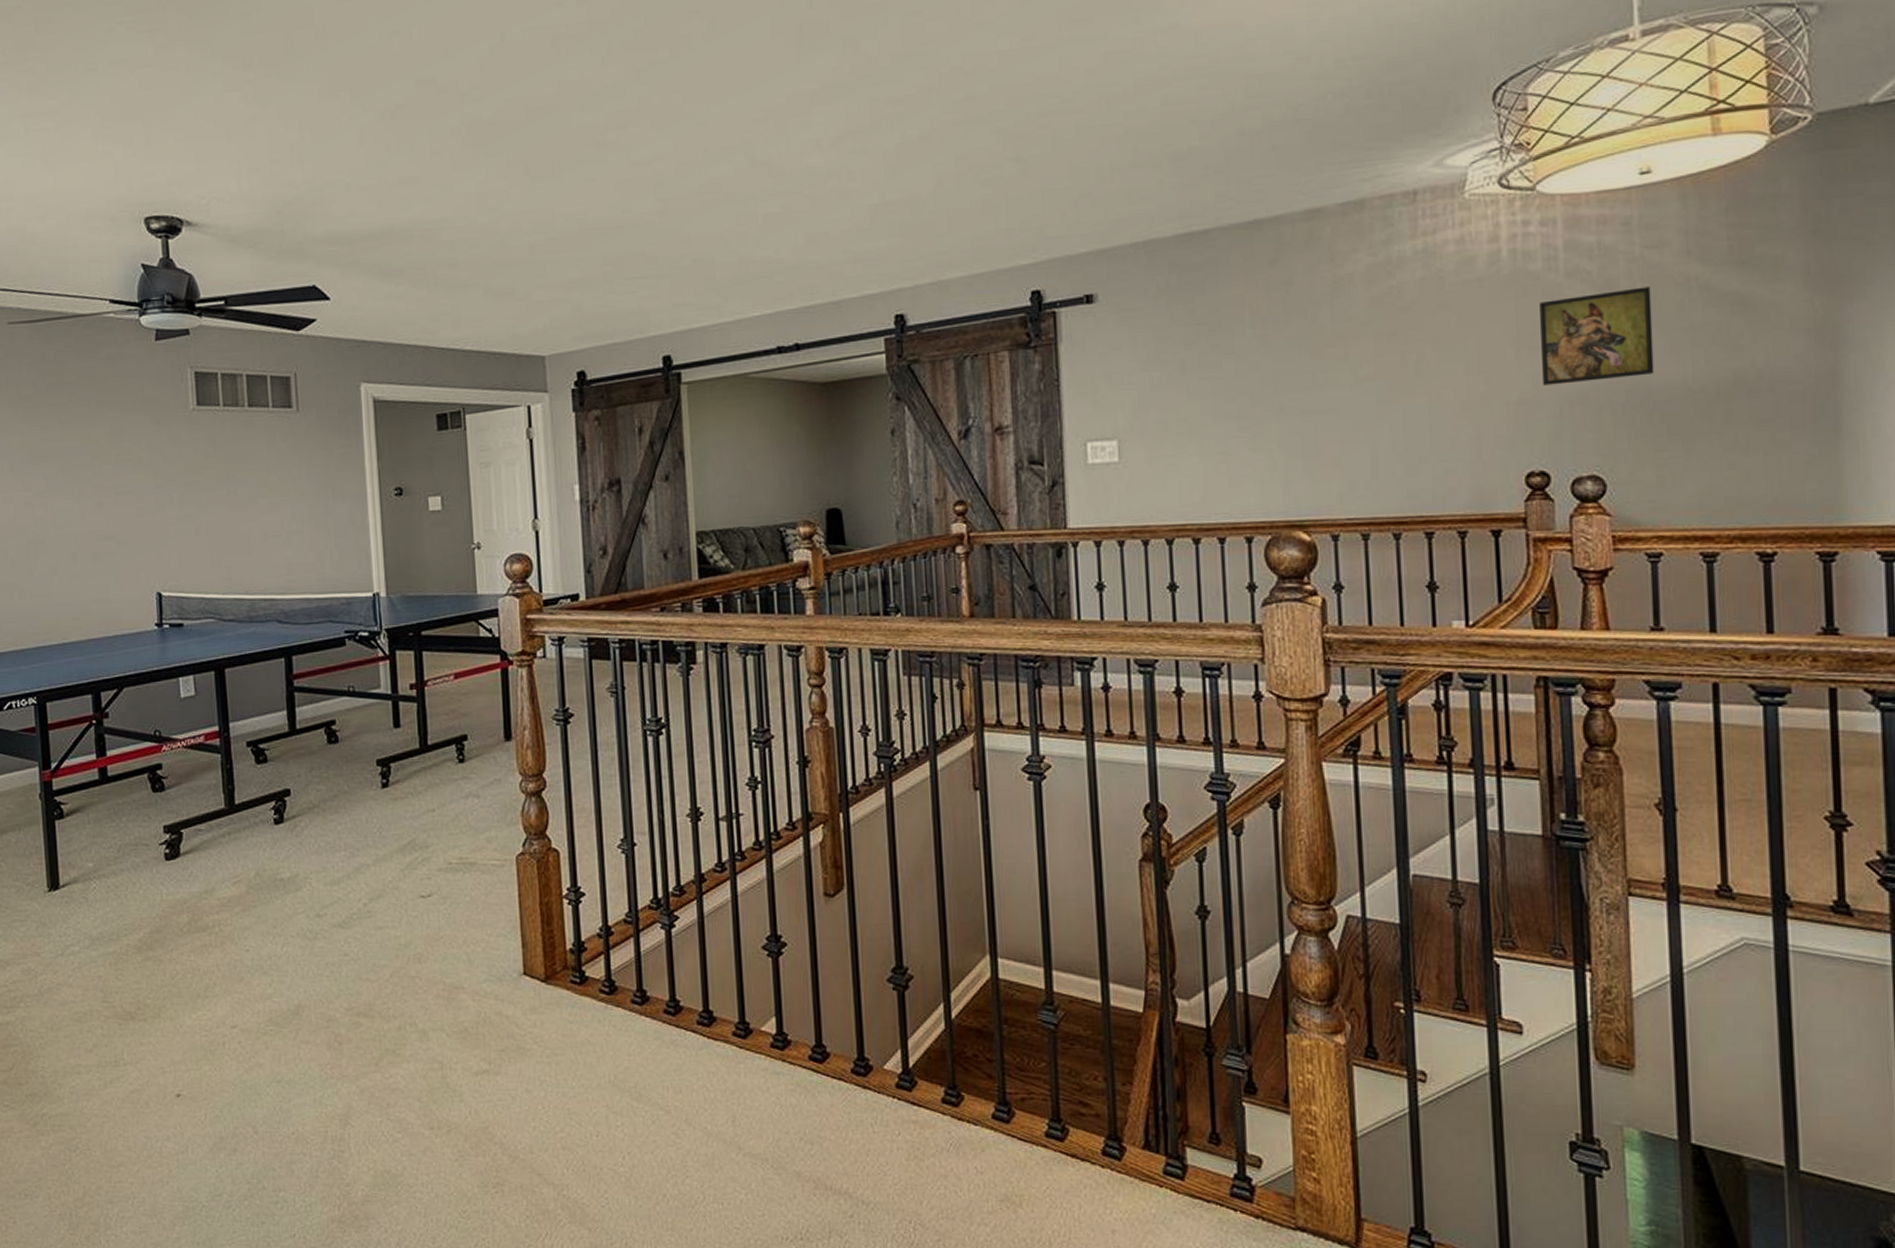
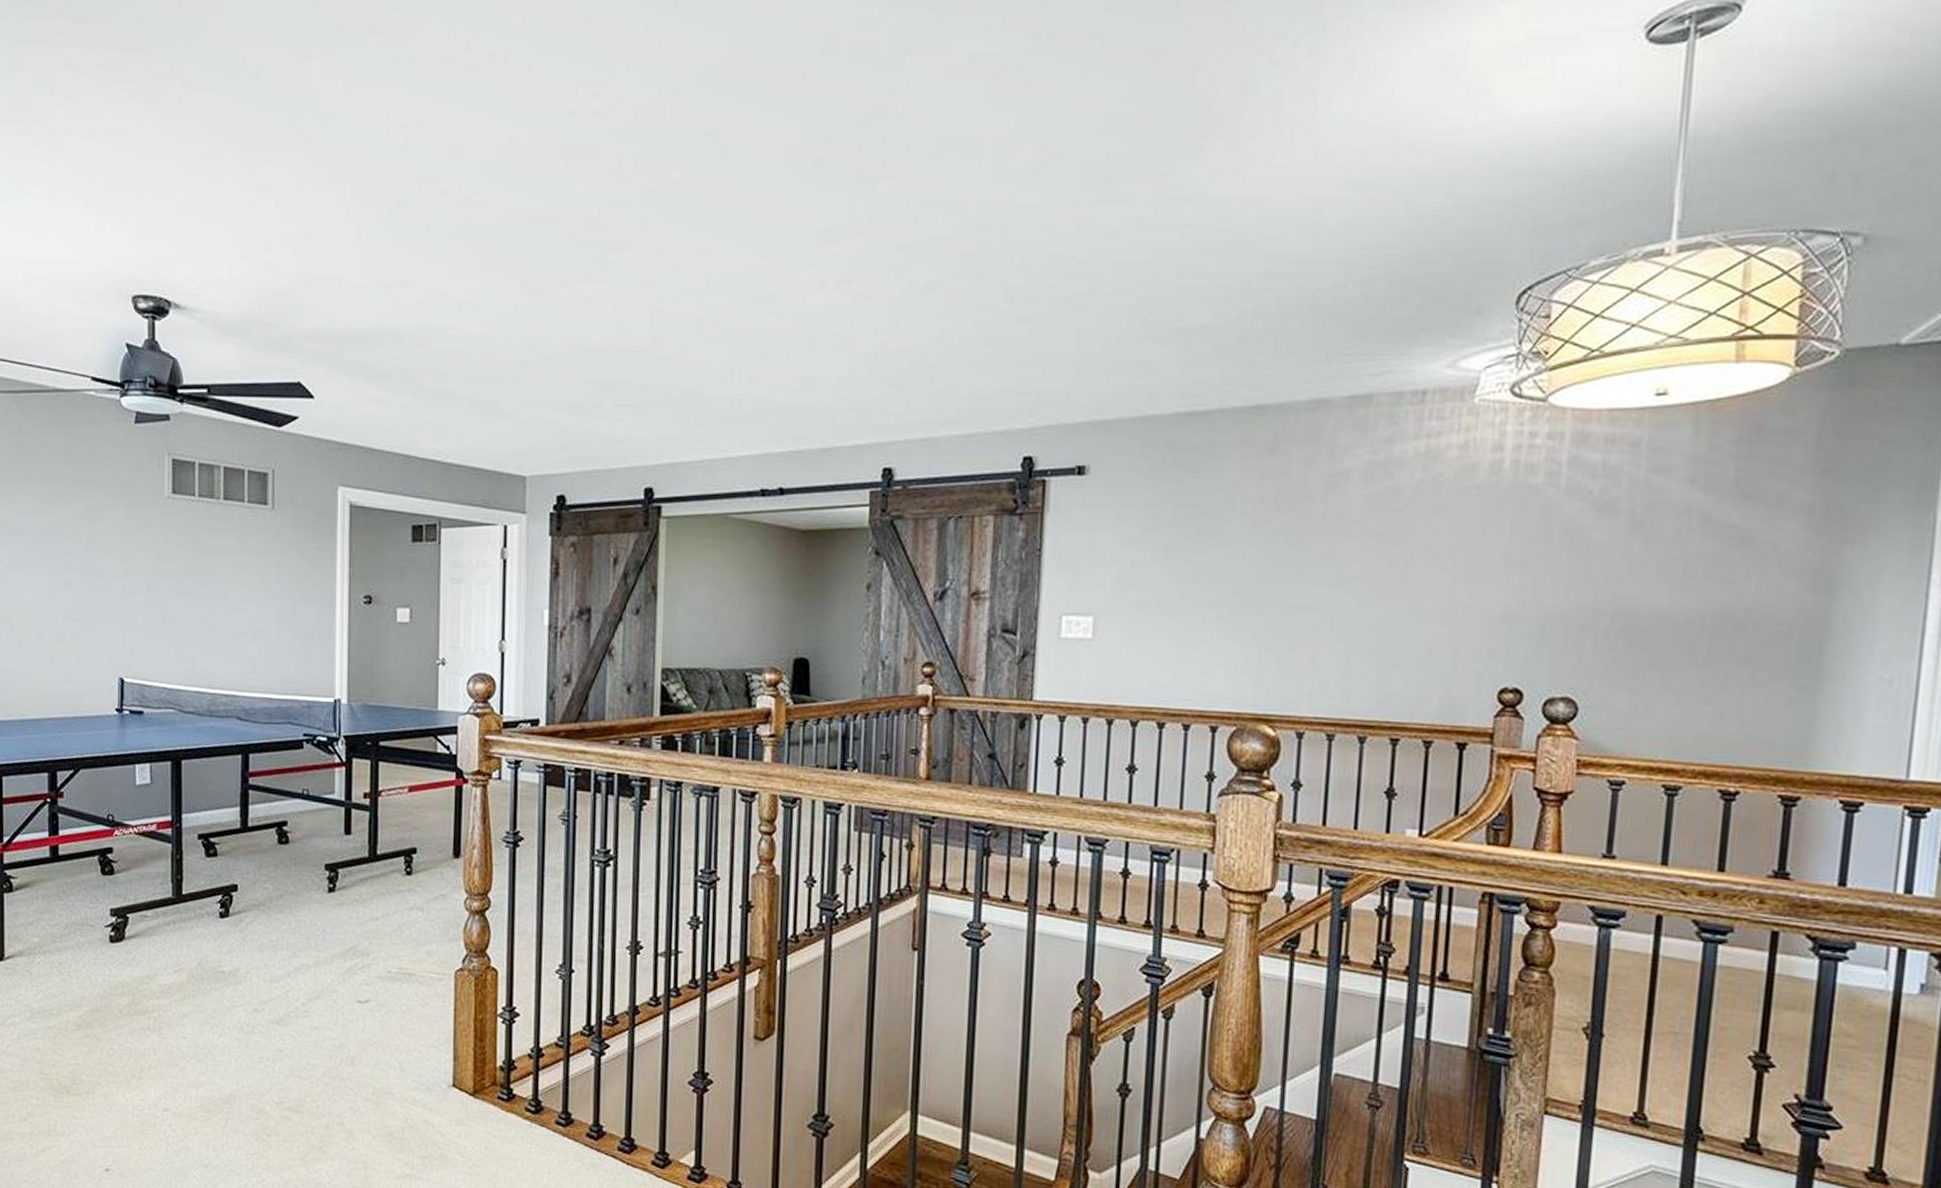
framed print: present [1540,286,1655,386] -> none [1528,511,1651,603]

